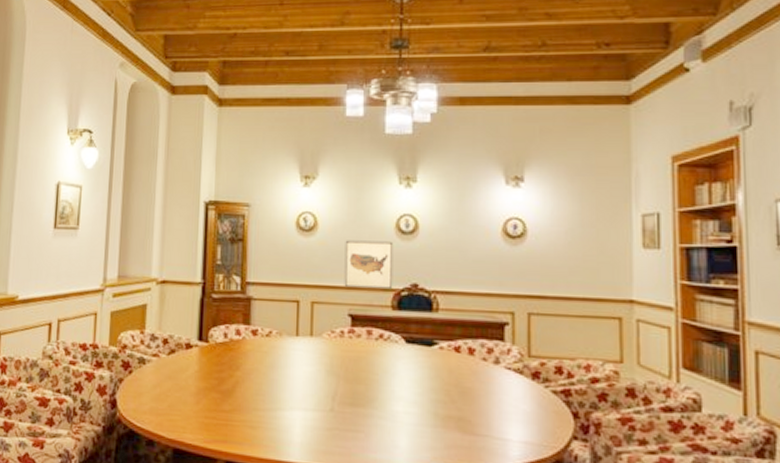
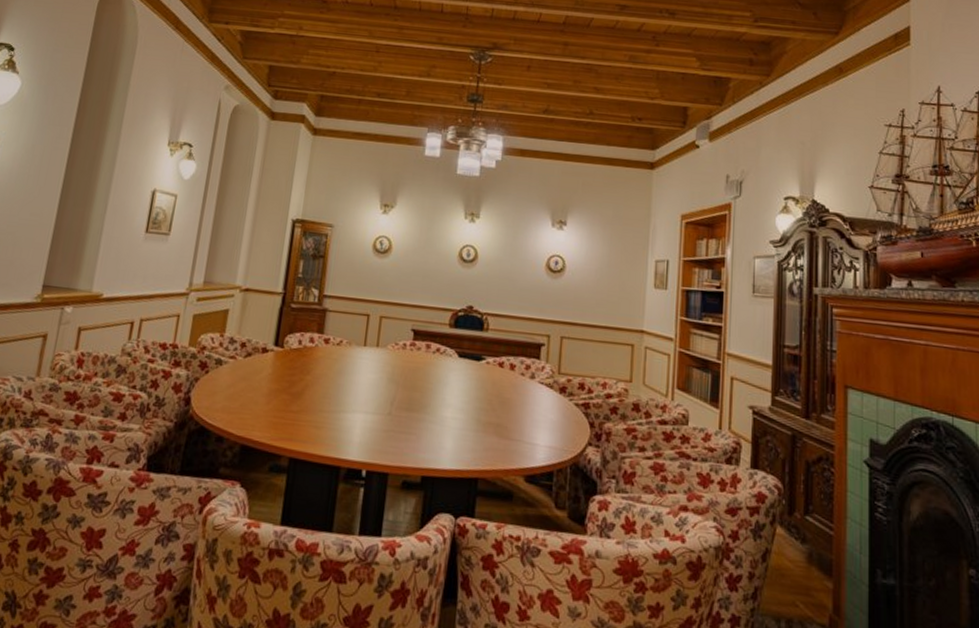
wall art: present [344,240,394,290] -> none [410,264,456,309]

